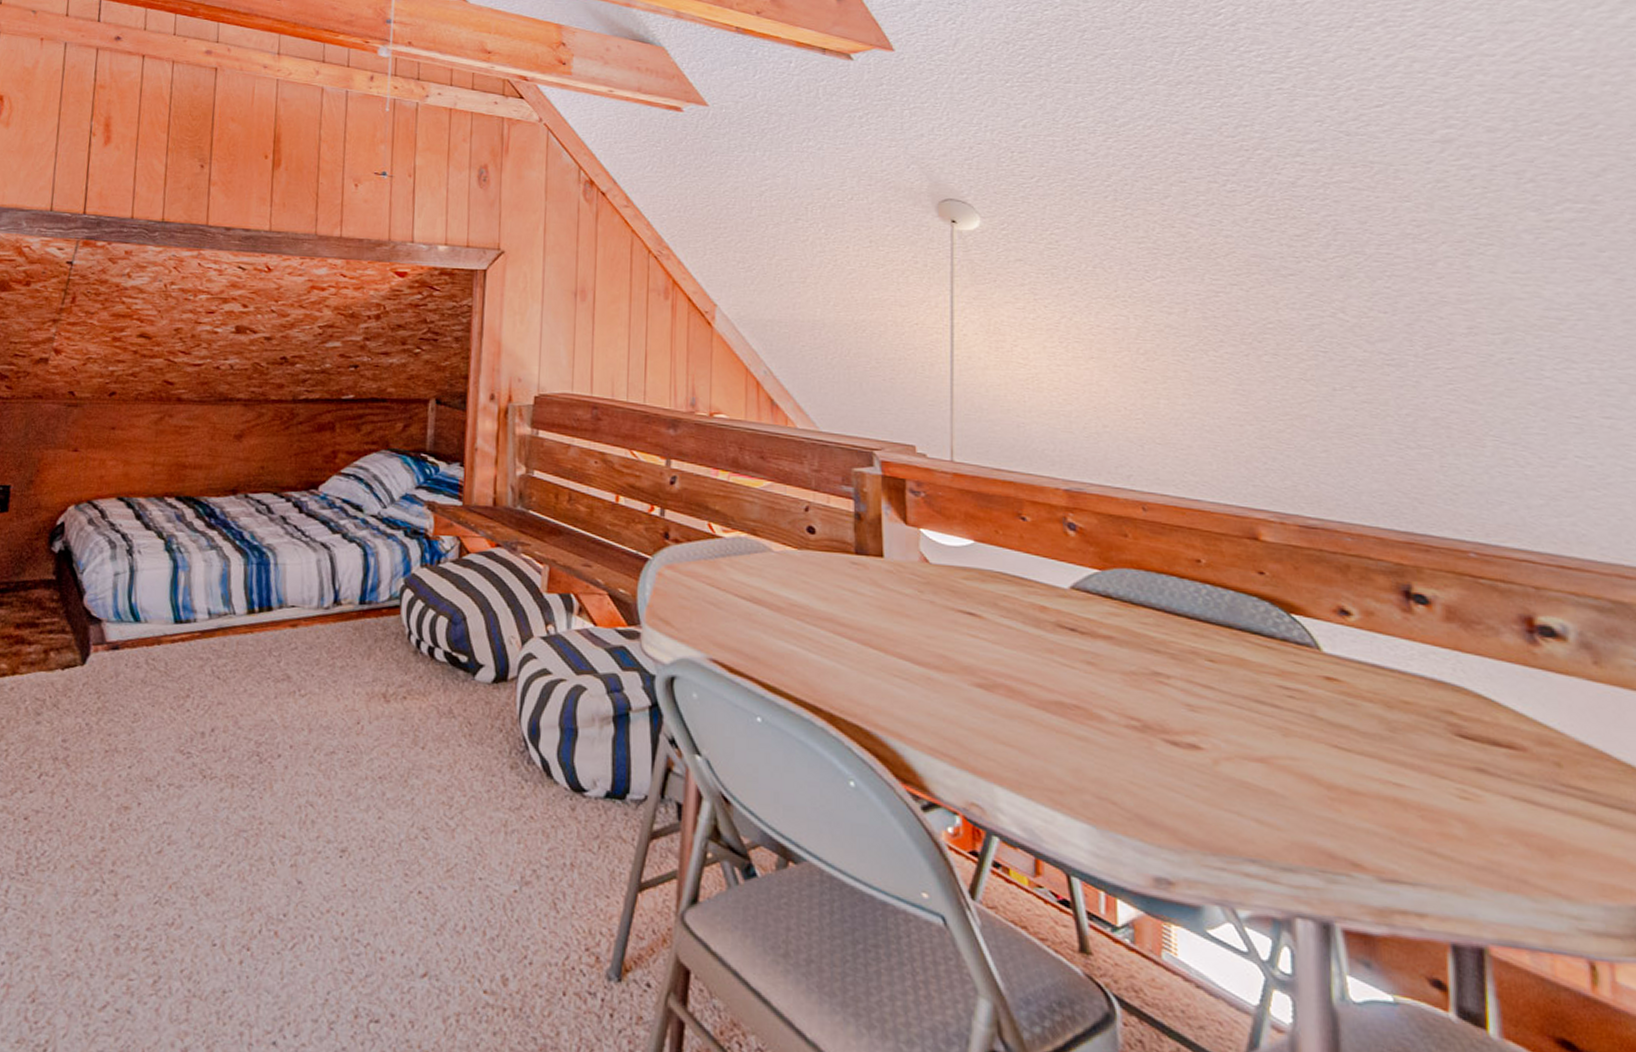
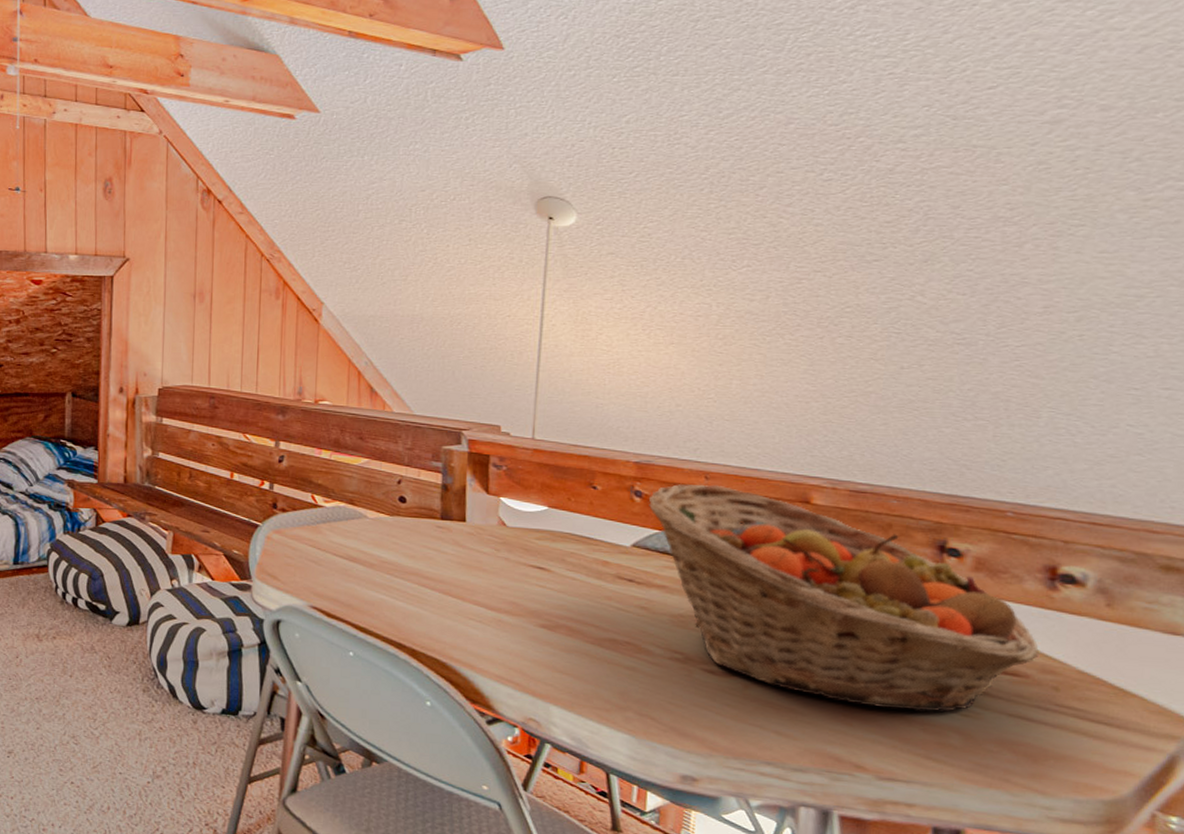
fruit basket: none [1085,516,1532,794] -> present [649,484,1039,712]

